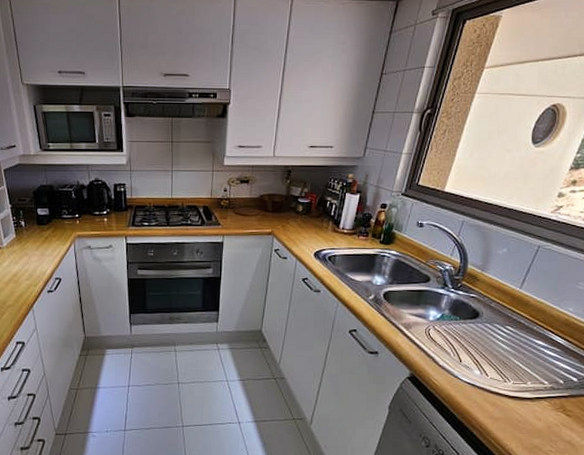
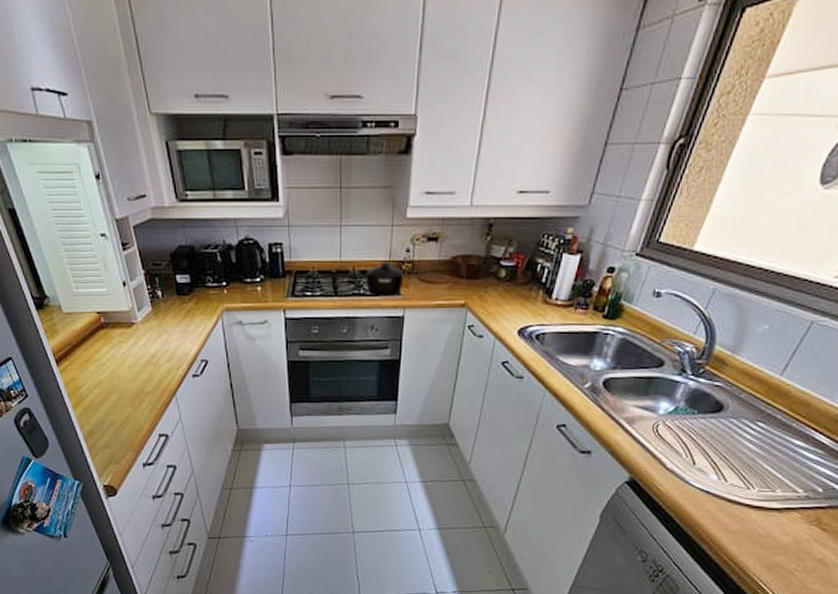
saucepan: none [192,199,222,225] -> present [366,262,403,295]

